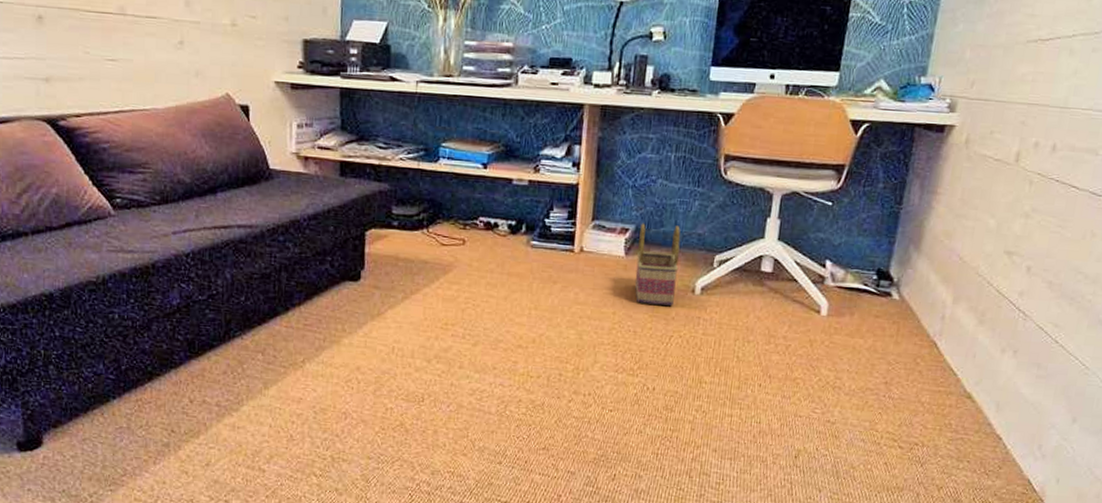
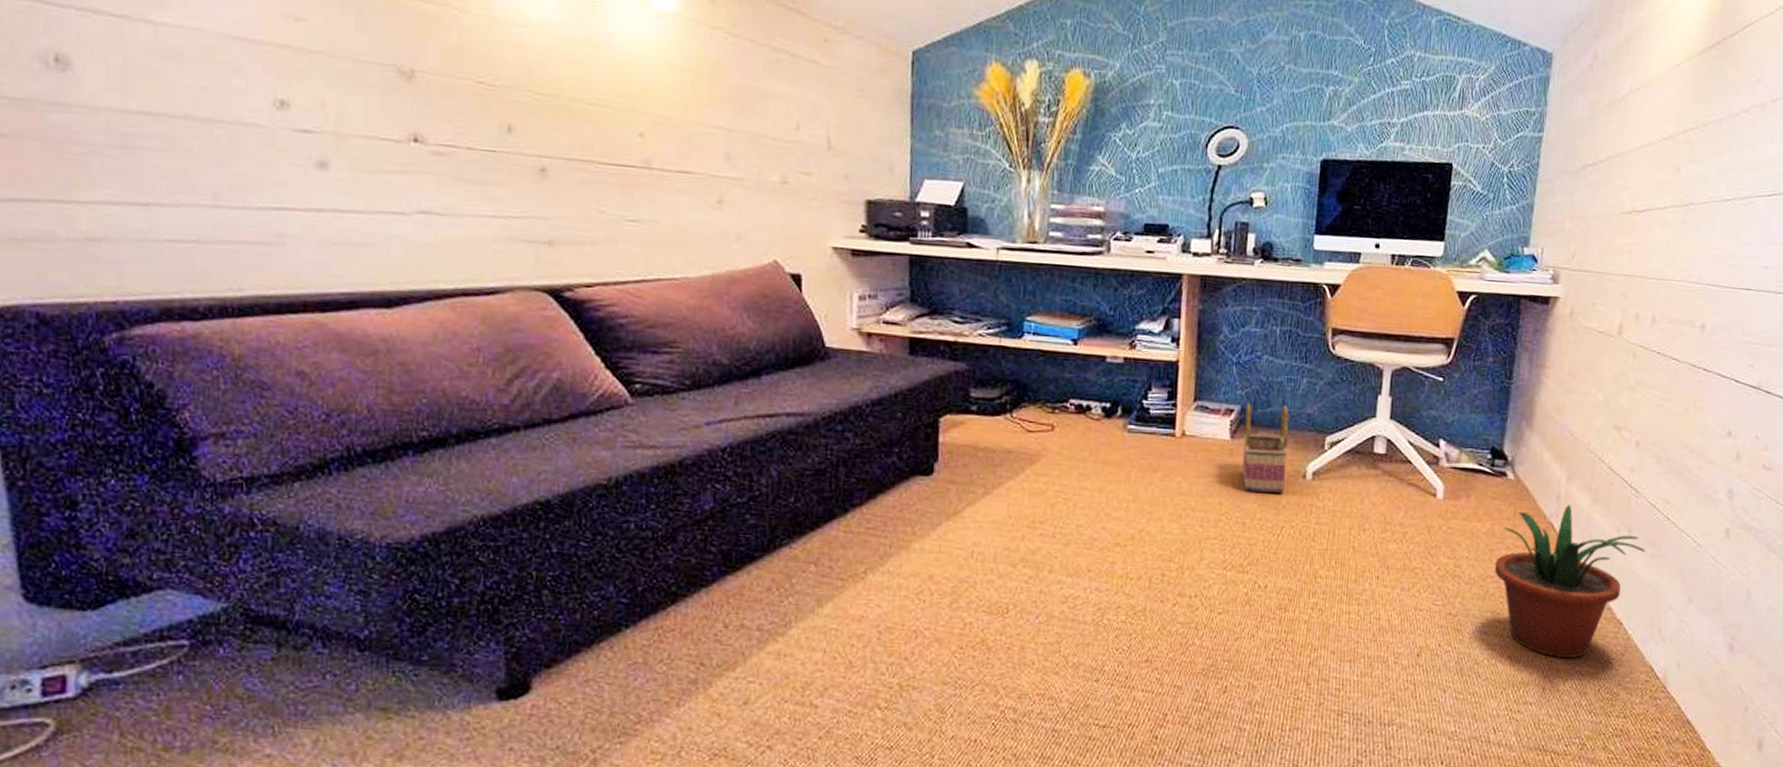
potted plant: none [874,325,1030,468] -> present [1494,505,1645,659]

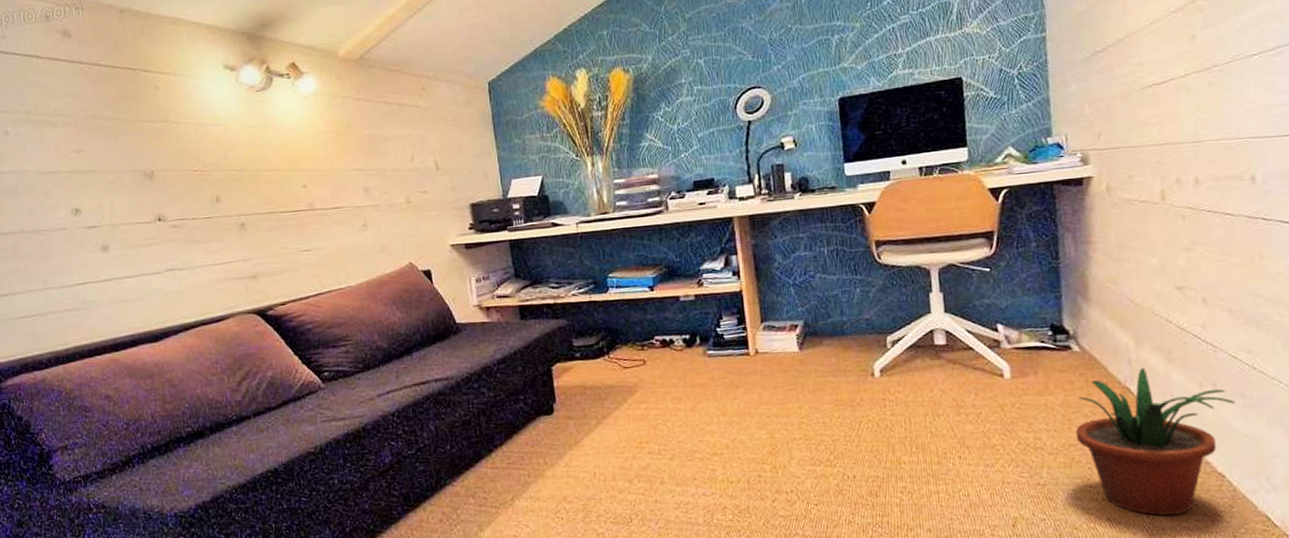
basket: present [1241,403,1289,493] -> none [808,314,856,394]

